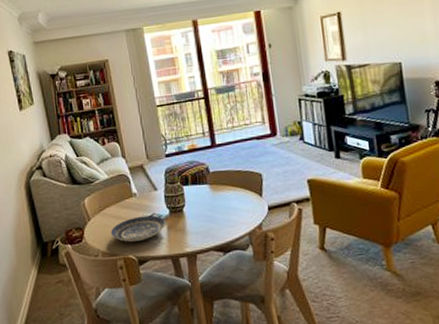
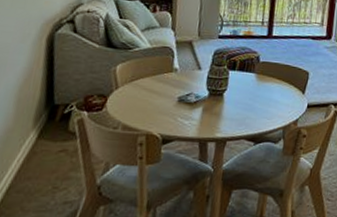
plate: present [110,215,166,243] -> none [137,93,202,120]

